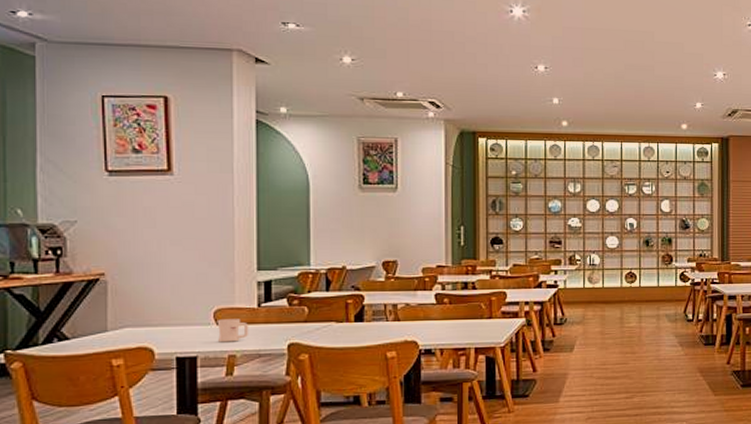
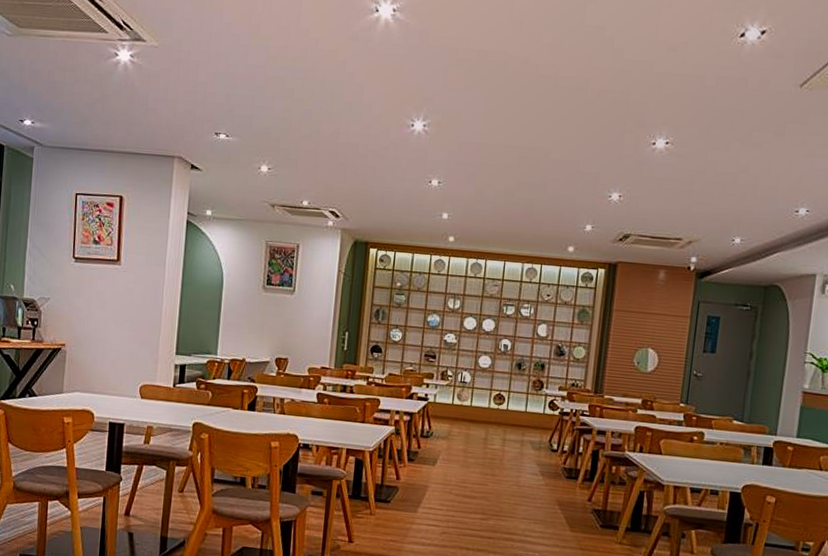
mug: present [217,319,249,343] -> none [141,394,165,416]

